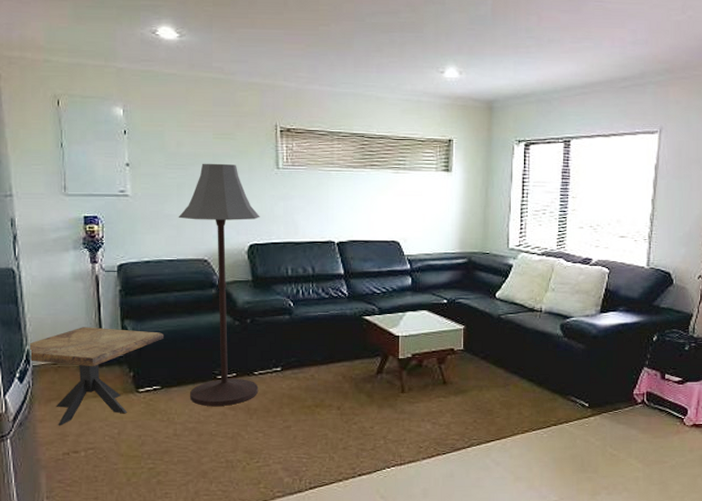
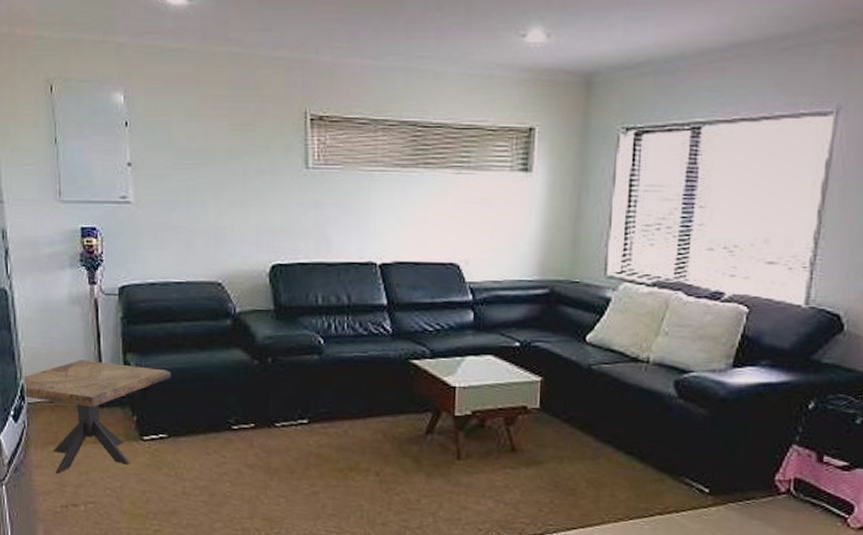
floor lamp: present [178,163,260,406] -> none [187,162,285,463]

